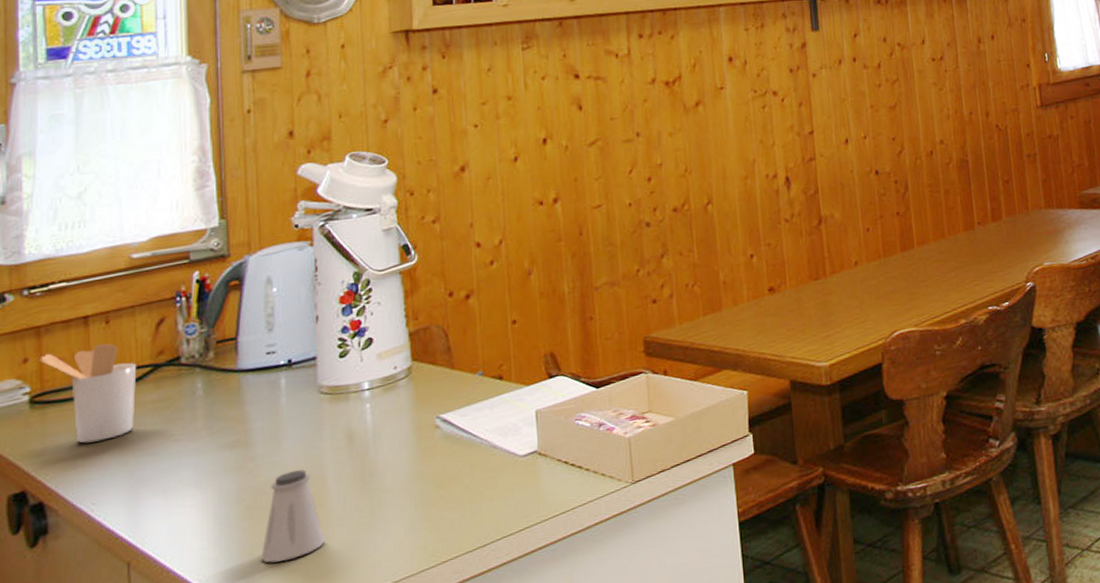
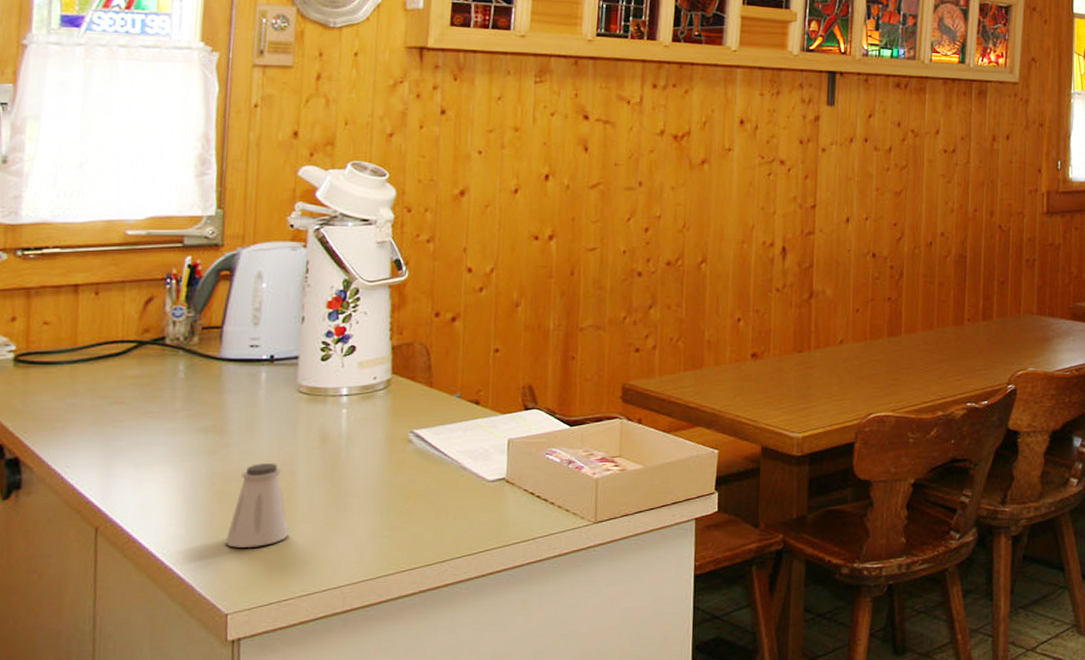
utensil holder: present [39,344,137,444] -> none [27,314,122,407]

